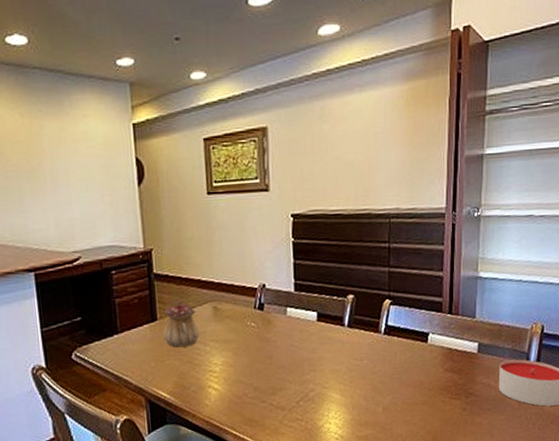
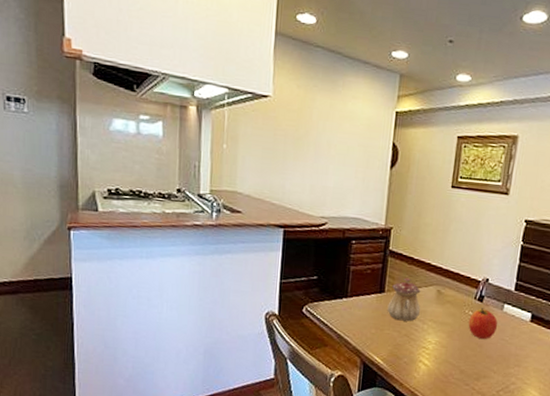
apple: none [252,316,284,350] -> present [468,308,498,339]

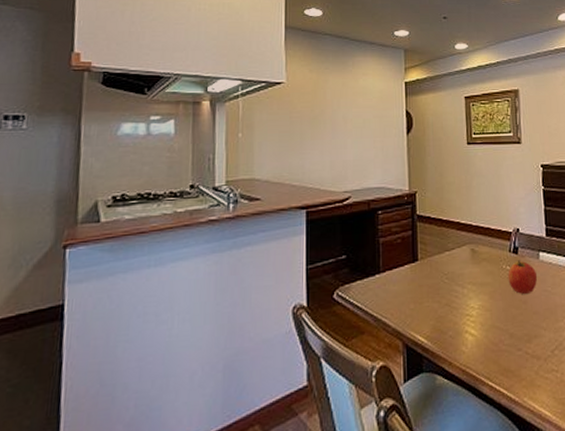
teapot: present [387,278,421,322] -> none [423,241,457,289]

